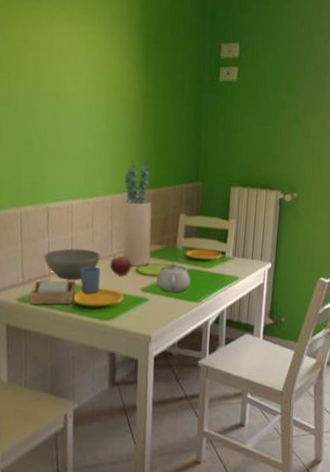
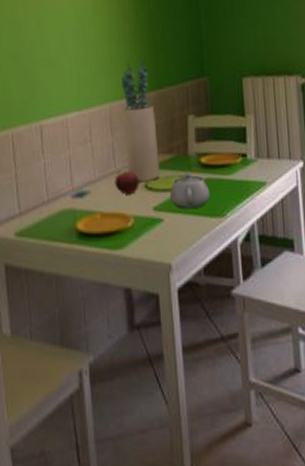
napkin holder: present [29,279,76,305] -> none [28,206,79,239]
bowl: present [45,248,100,280] -> none [42,168,103,206]
mug: present [80,266,100,294] -> none [81,186,105,219]

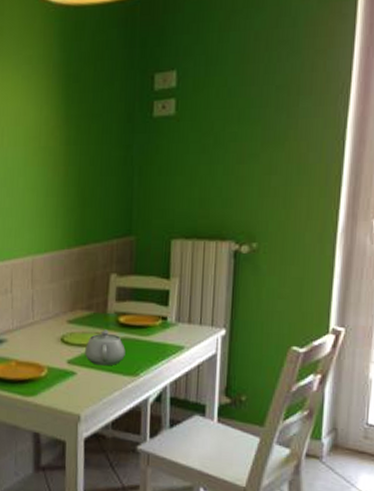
fruit: present [114,171,139,194] -> none [31,323,56,345]
vase: present [121,58,160,182] -> none [44,213,78,336]

